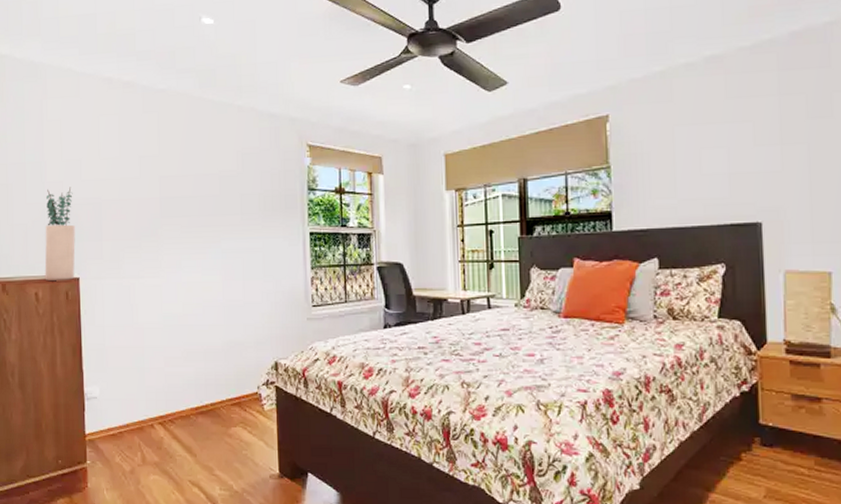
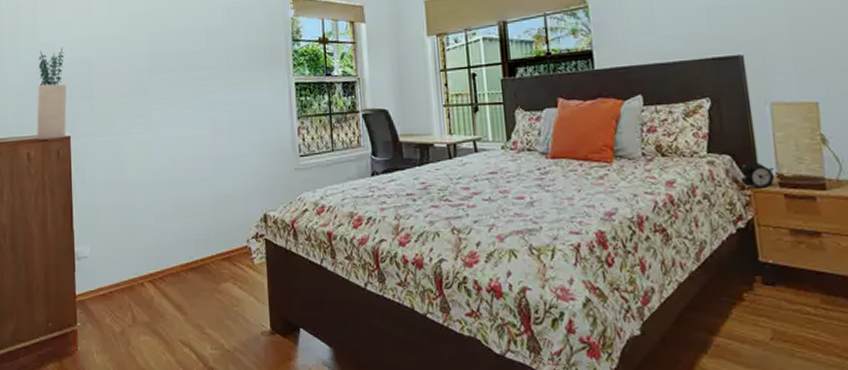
alarm clock: none [748,329,782,354] -> present [741,162,775,188]

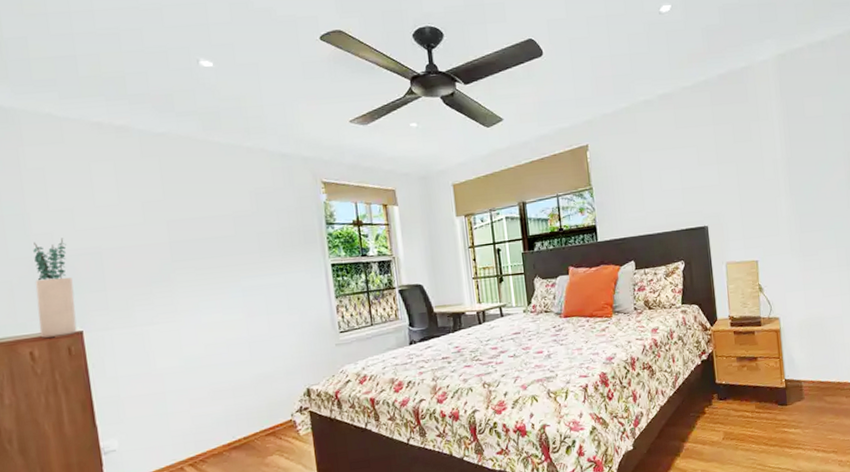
alarm clock: present [741,162,775,188] -> none [705,309,728,329]

